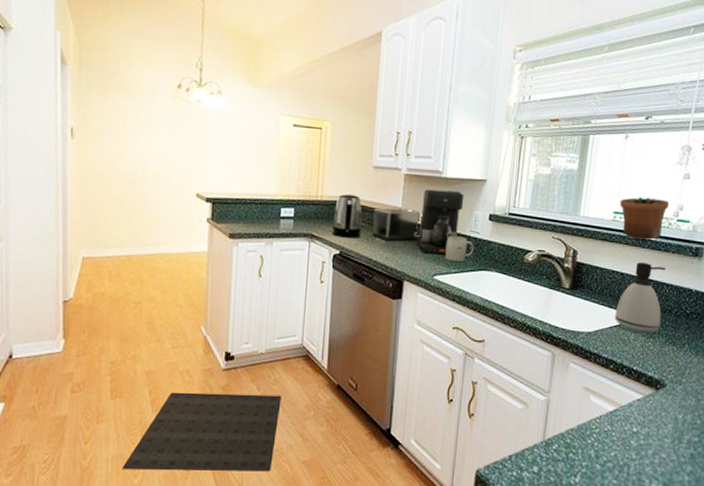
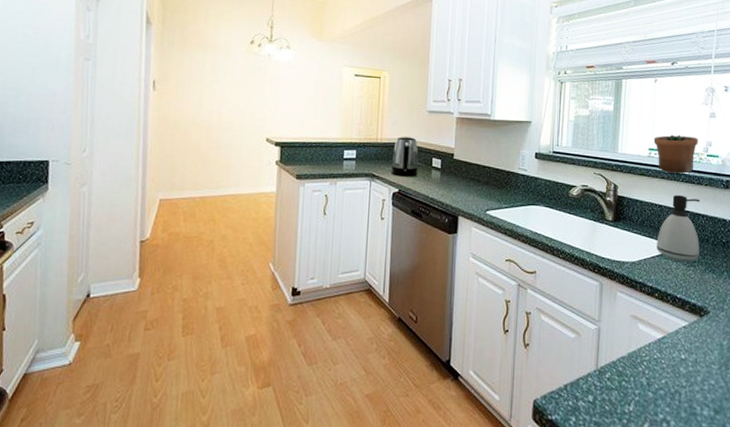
doormat: present [122,392,282,472] -> none [191,327,345,406]
toaster: present [372,208,423,242] -> none [428,148,474,180]
coffee maker: present [417,189,464,255] -> none [470,131,512,191]
mug: present [445,236,474,263] -> none [496,173,522,198]

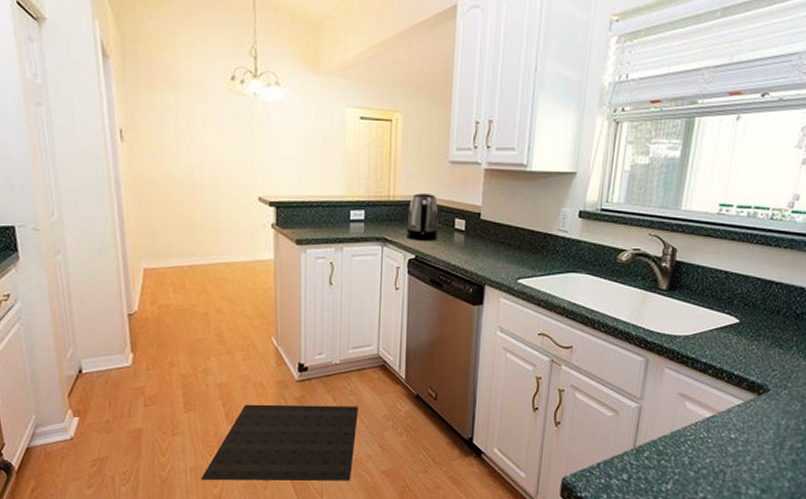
doormat: none [191,327,345,406] -> present [201,404,359,481]
planter: present [653,134,699,174] -> none [726,186,784,234]
soap dispenser: present [657,194,700,263] -> none [716,258,775,336]

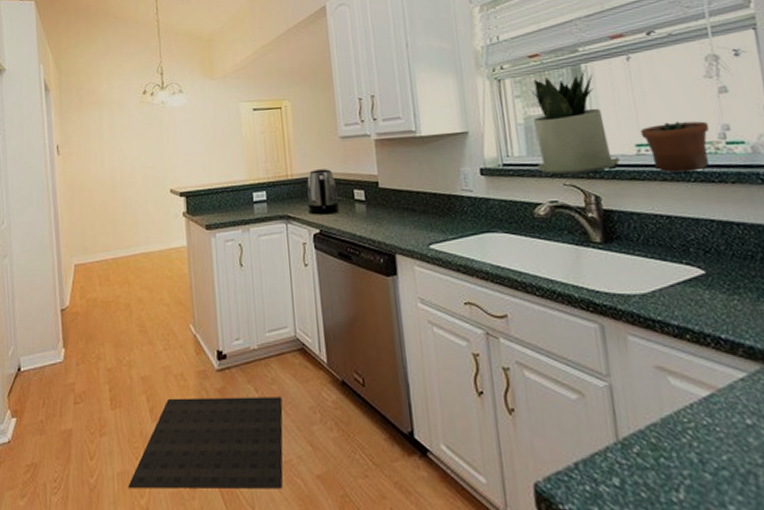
planter: none [630,123,703,226] -> present [531,70,620,175]
planter: none [726,186,784,234] -> present [640,121,710,173]

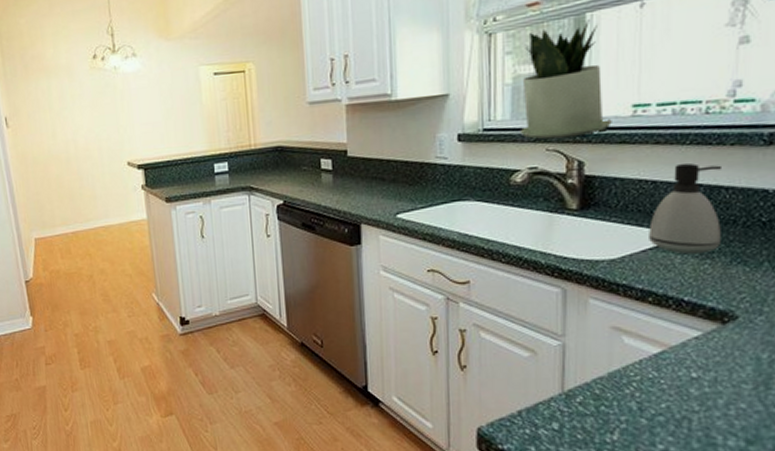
doormat: present [128,396,283,489] -> none [101,357,243,434]
kettle: present [307,168,339,215] -> none [271,136,305,186]
planter: present [640,121,710,173] -> none [640,77,720,135]
soap dispenser: none [672,199,745,290] -> present [649,162,721,255]

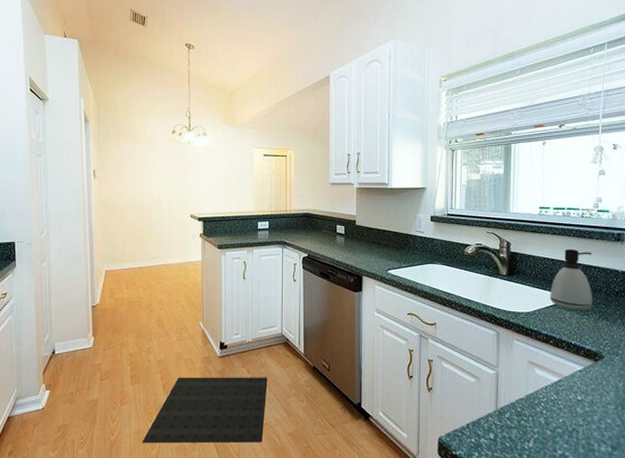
doormat: none [101,357,243,434] -> present [142,377,268,443]
planter: present [519,20,612,140] -> none [471,148,527,225]

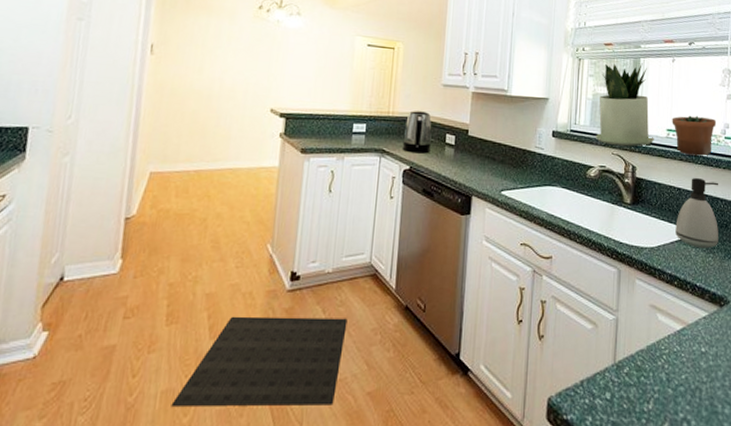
kettle: none [300,206,324,243] -> present [402,110,432,154]
planter: none [471,148,527,225] -> present [595,63,654,147]
planter: none [544,193,589,229] -> present [672,115,717,156]

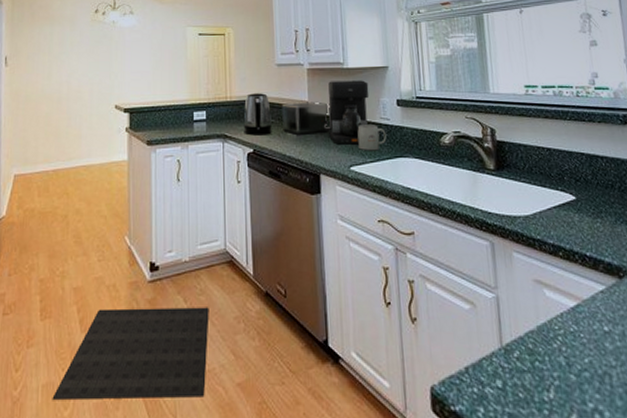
toaster: none [441,124,490,157] -> present [282,101,331,136]
coffee maker: none [485,106,528,170] -> present [328,80,369,145]
mug: none [511,152,539,178] -> present [357,125,387,151]
planter: present [595,63,654,147] -> none [442,19,512,109]
planter: present [672,115,717,156] -> none [528,68,583,111]
soap dispenser: present [675,177,718,249] -> none [550,134,606,214]

